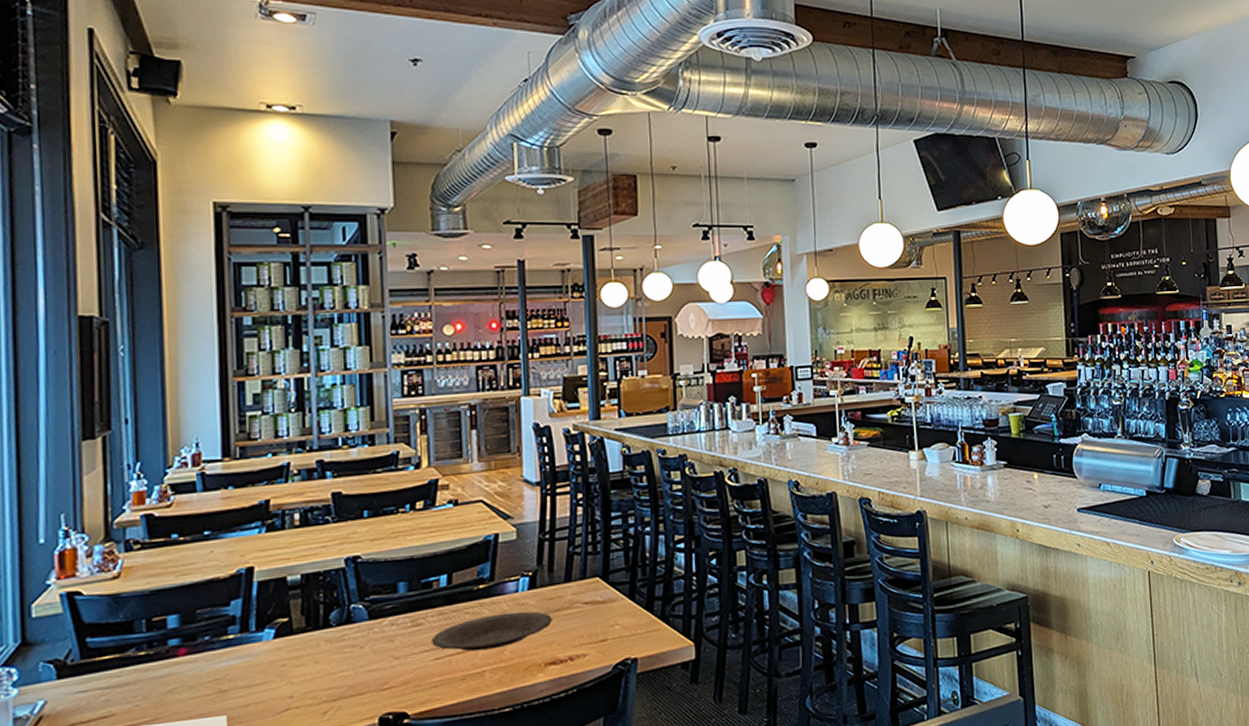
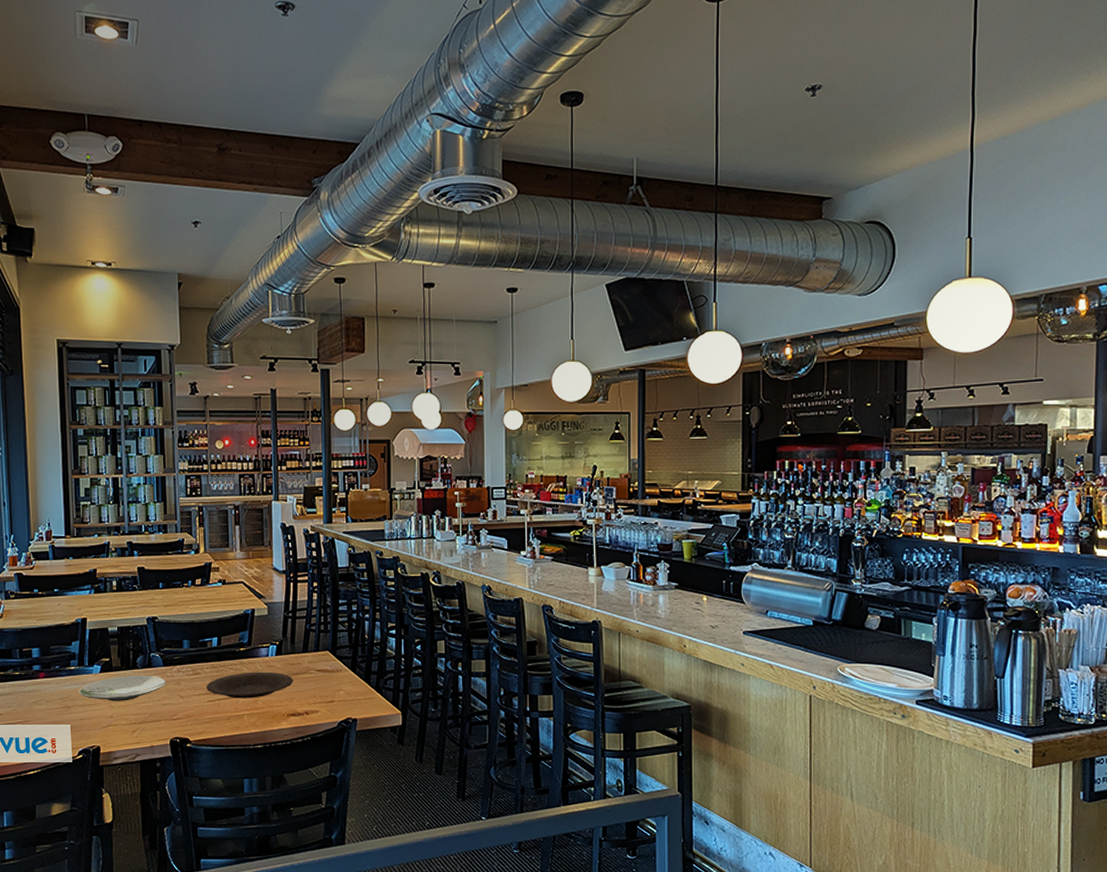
plate: none [241,634,374,676] -> present [79,675,166,701]

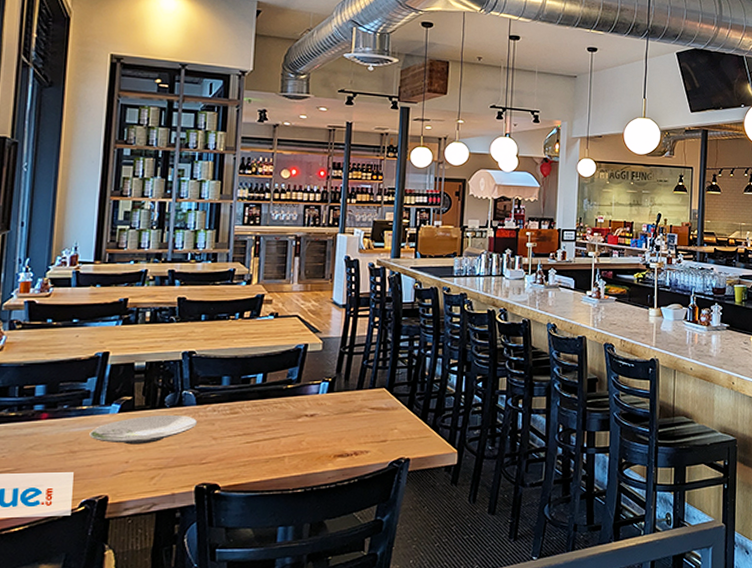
plate: present [206,671,293,699] -> none [244,410,344,439]

